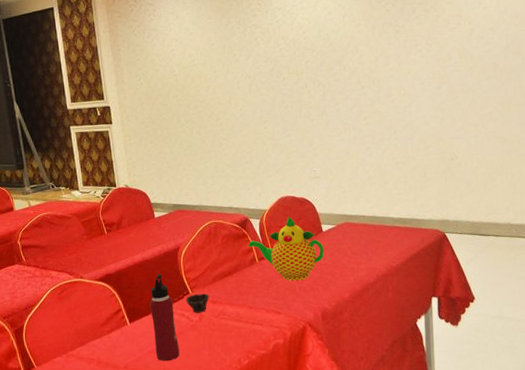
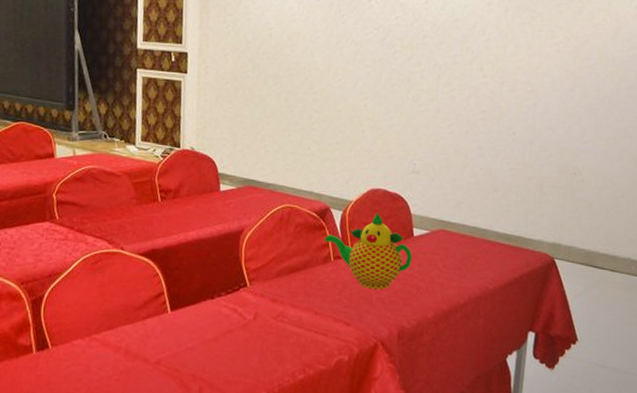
water bottle: present [149,274,180,362] -> none [196,257,227,363]
cup: present [185,293,210,313] -> none [240,288,270,311]

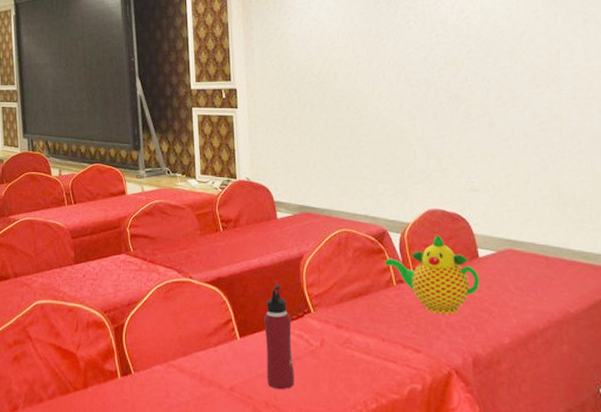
water bottle: none [196,257,227,363] -> present [264,284,294,390]

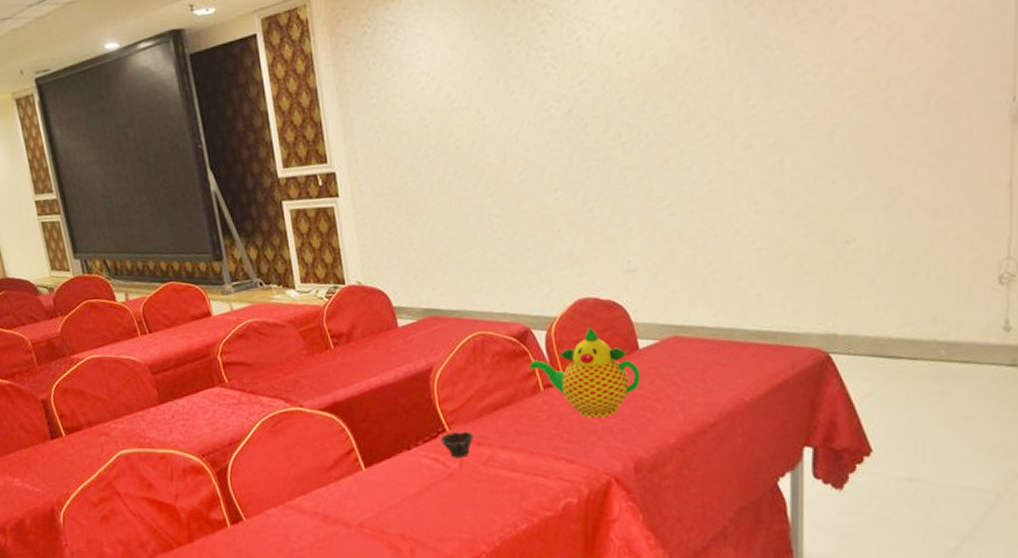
water bottle: present [264,284,294,390] -> none [391,403,433,521]
cup: none [305,314,334,338] -> present [440,432,474,458]

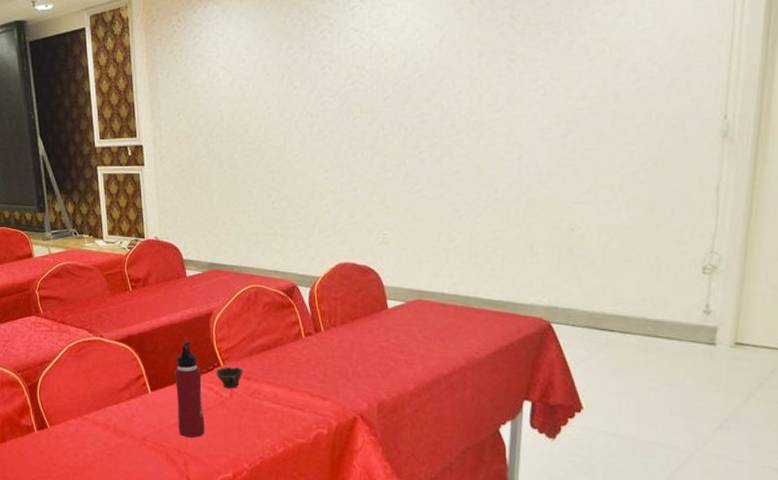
water bottle: none [391,403,433,521] -> present [175,340,205,438]
teapot: present [530,326,640,418] -> none [294,286,387,363]

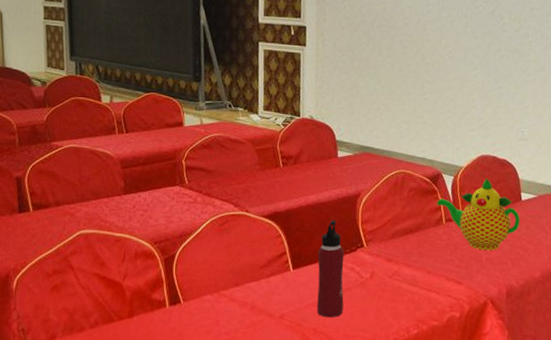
cup: present [215,367,244,389] -> none [358,248,386,270]
teapot: none [294,286,387,363] -> present [437,177,520,251]

